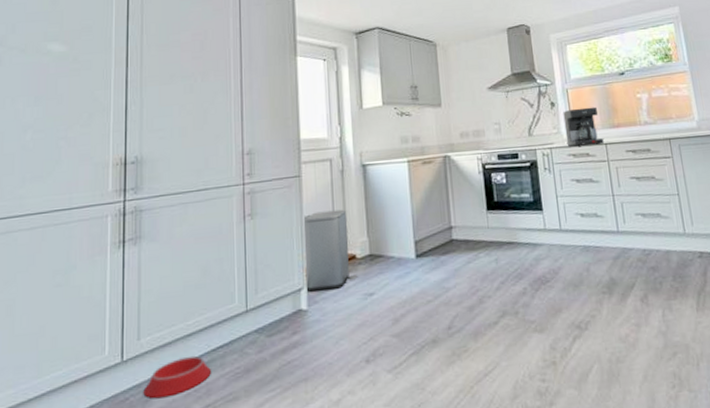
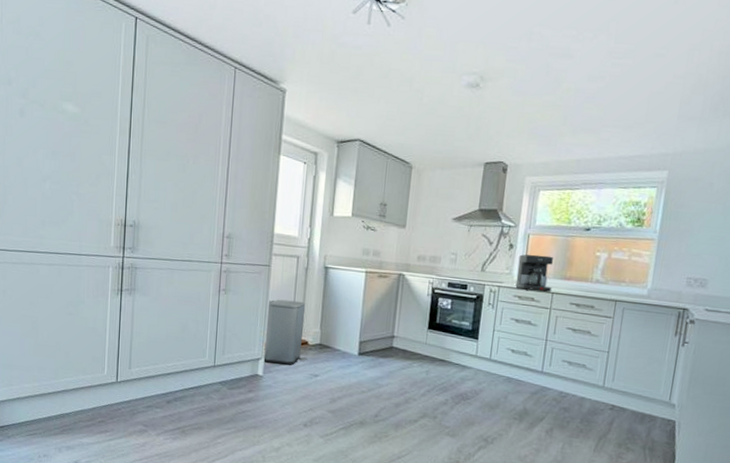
pet bowl: present [143,356,211,399] -> none [131,389,183,415]

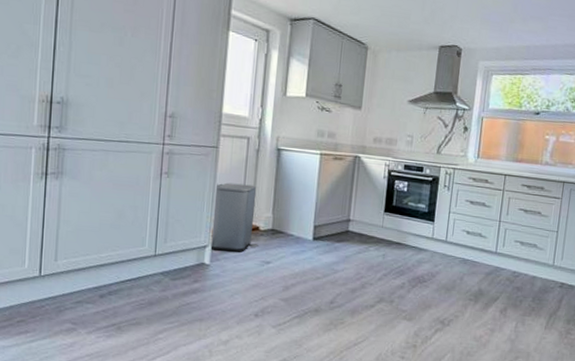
coffee maker: present [515,254,554,292] -> none [470,136,506,174]

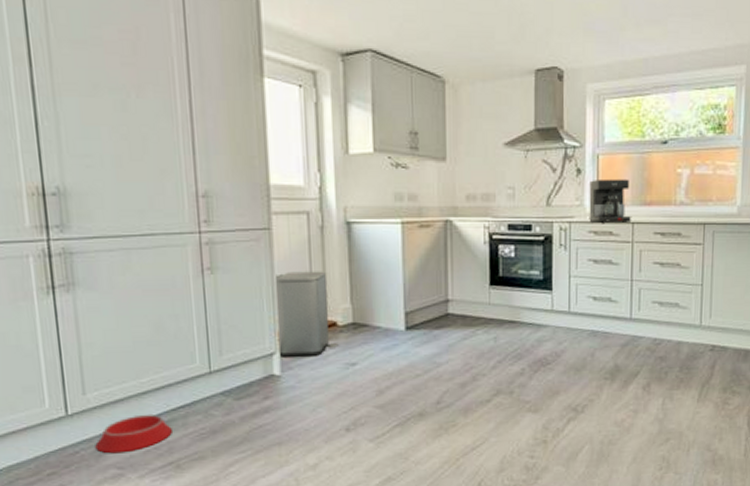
pet bowl: none [57,282,119,312] -> present [95,415,172,454]
coffee maker: none [470,136,506,174] -> present [589,179,631,223]

